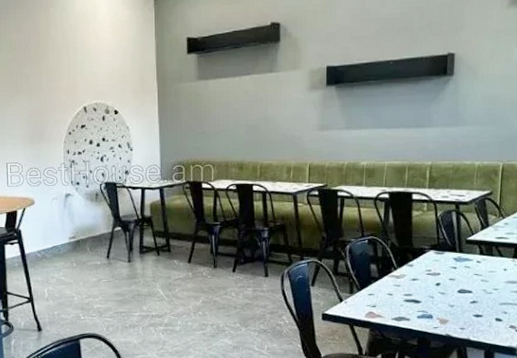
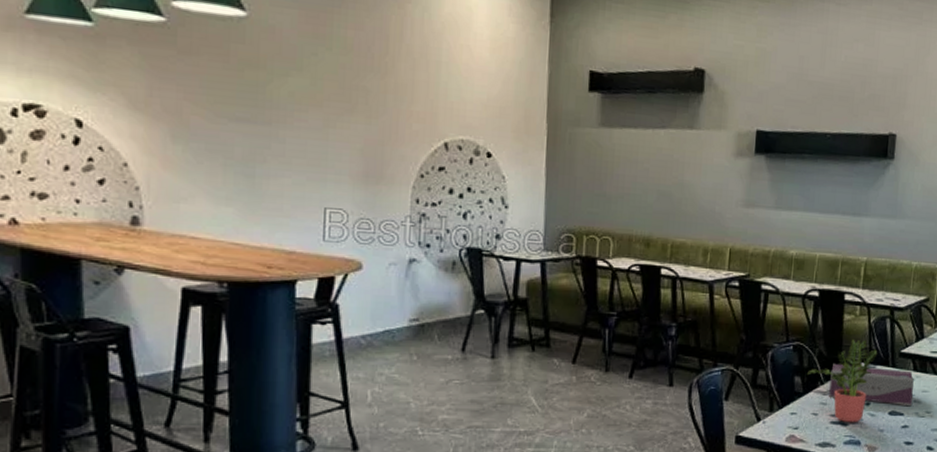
potted plant: none [381,231,445,301] -> present [806,339,878,423]
tissue box: none [402,253,481,284] -> present [829,364,914,405]

